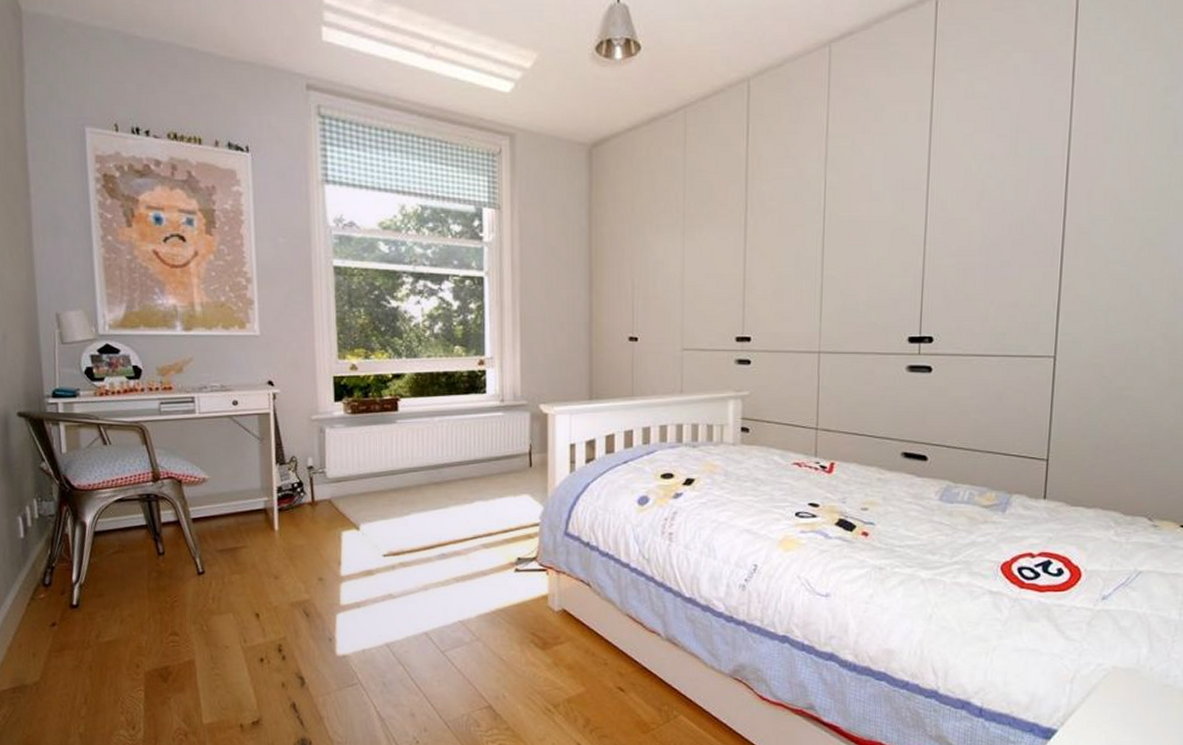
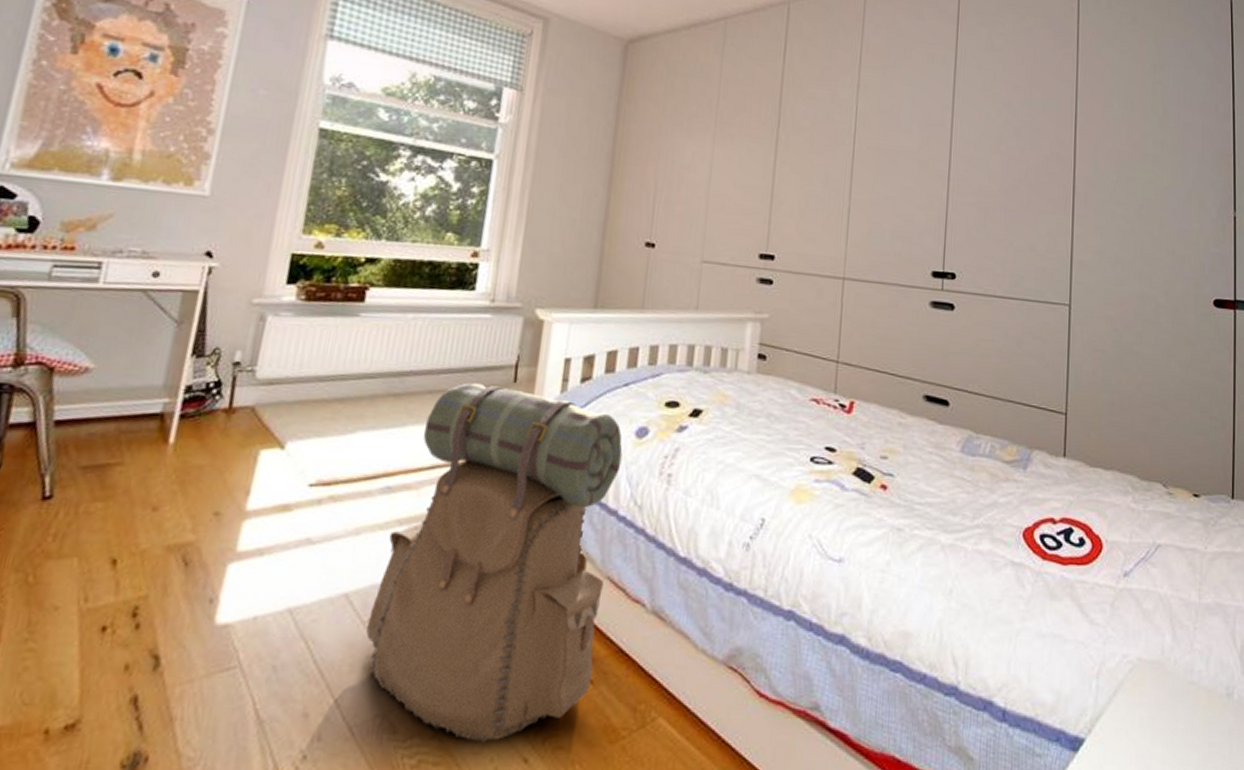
backpack: none [445,469,628,733] -> present [366,382,623,743]

